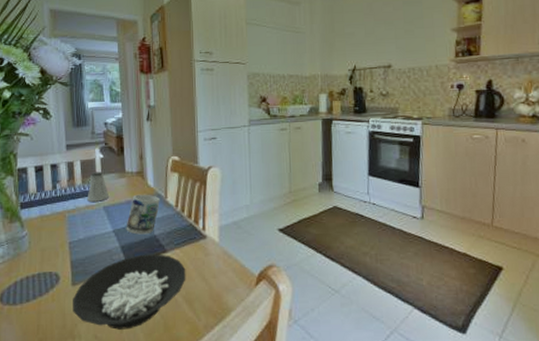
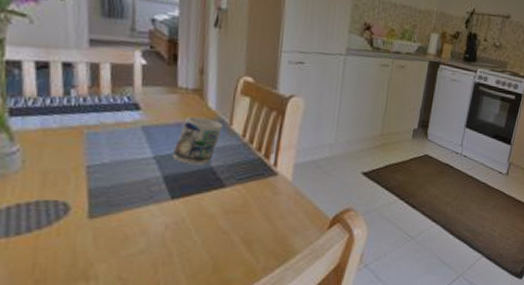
cereal bowl: present [73,254,186,330] -> none [88,187,248,270]
saltshaker: present [87,171,109,202] -> none [117,81,151,120]

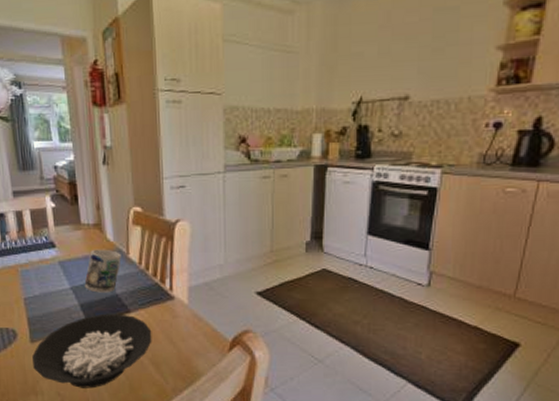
cereal bowl: none [88,187,248,270] -> present [32,313,152,389]

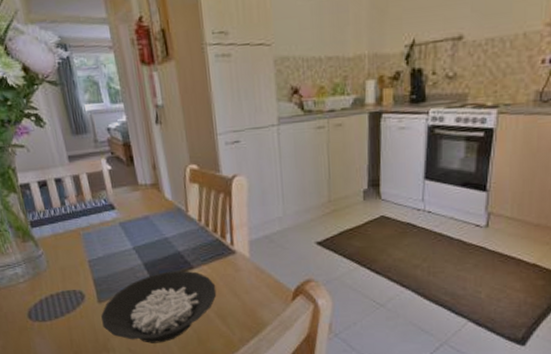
mug: present [84,249,121,293] -> none [146,208,181,252]

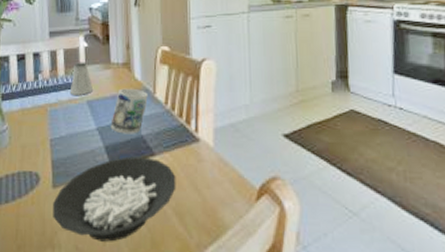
saltshaker: none [100,185,123,218] -> present [69,62,93,95]
mug: none [146,208,181,252] -> present [110,88,148,134]

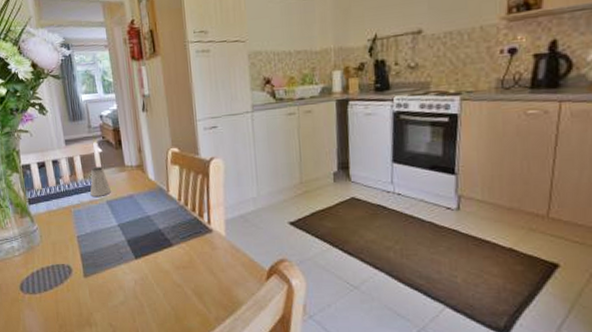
cereal bowl: present [53,156,176,242] -> none [86,247,194,319]
mug: present [110,88,148,134] -> none [130,188,163,229]

